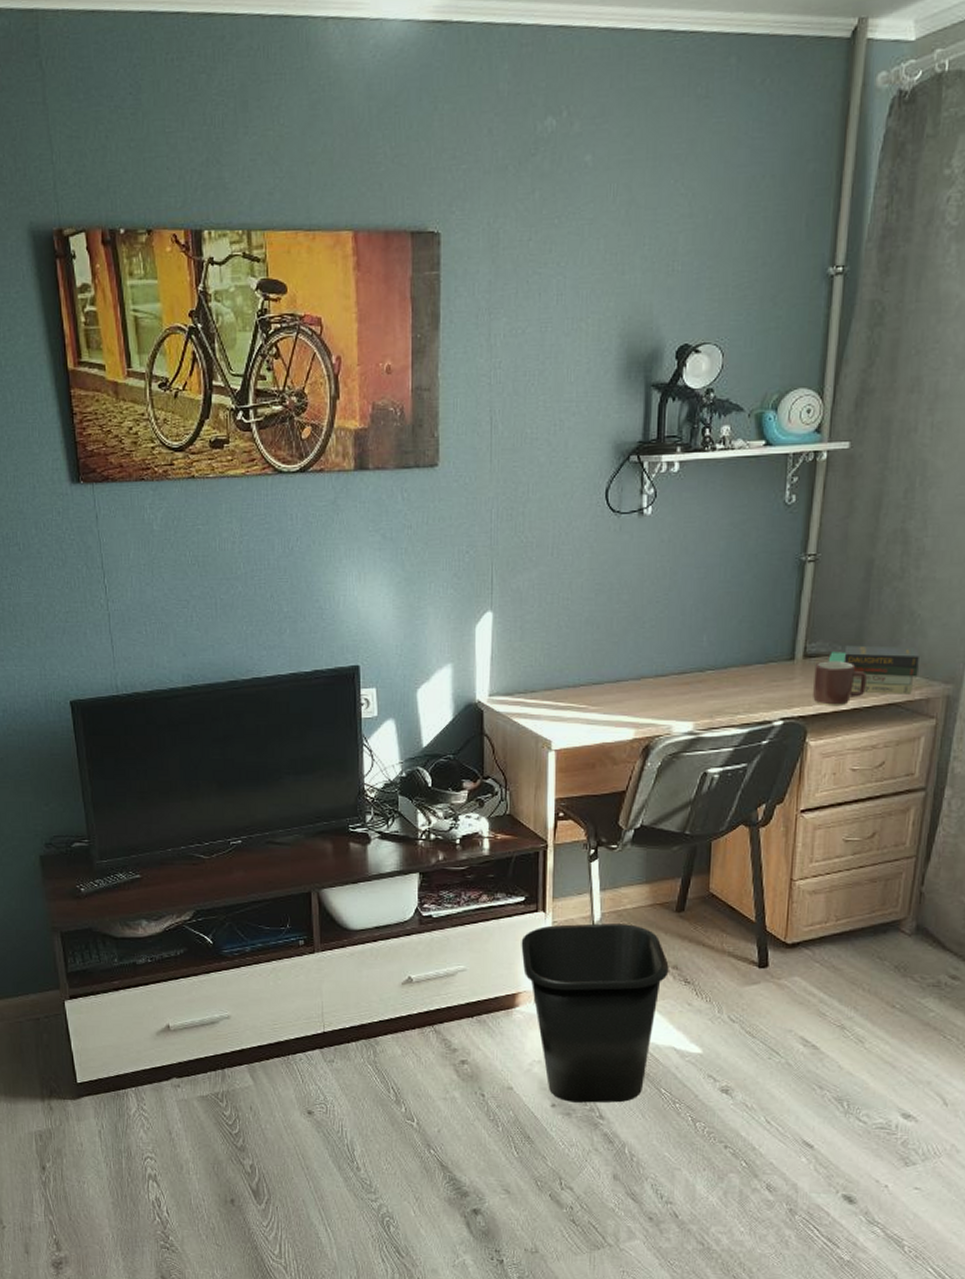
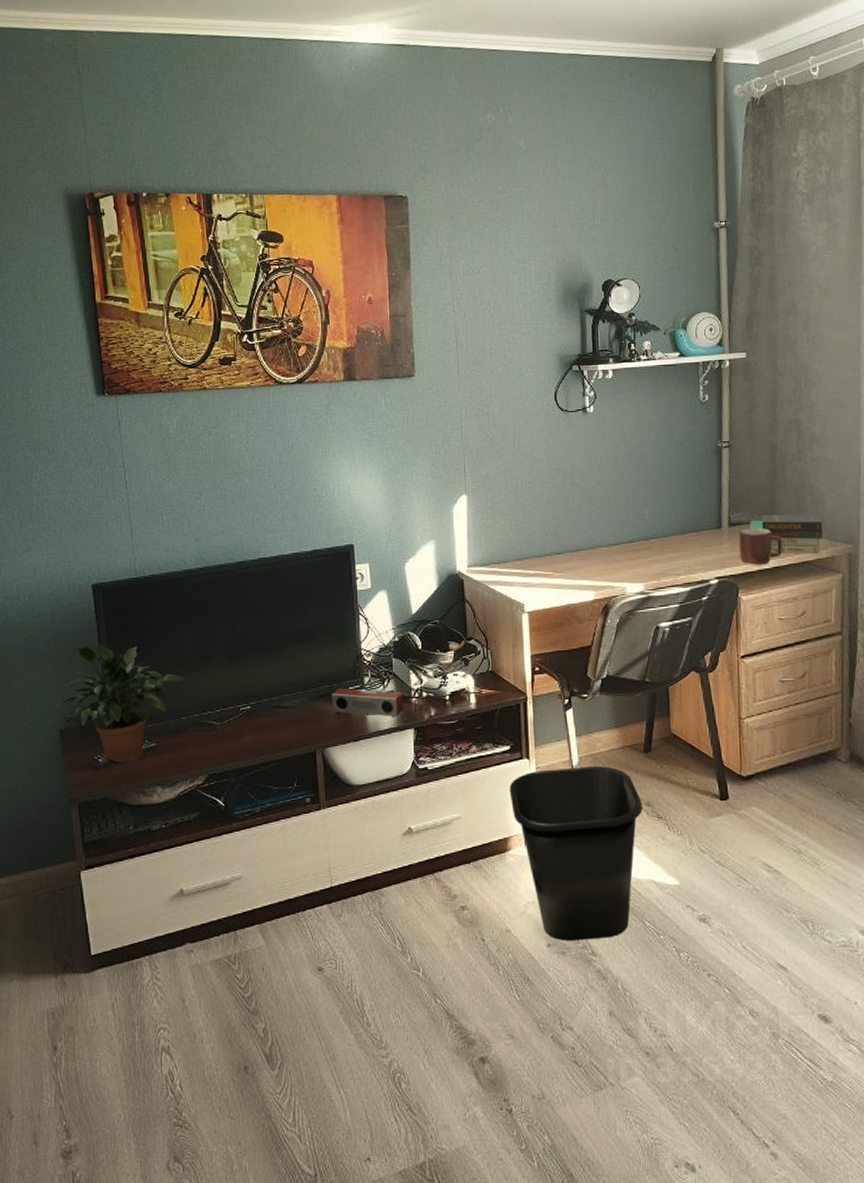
potted plant: none [36,766,172,894] -> present [57,644,186,764]
speaker: none [329,825,408,861] -> present [331,688,403,718]

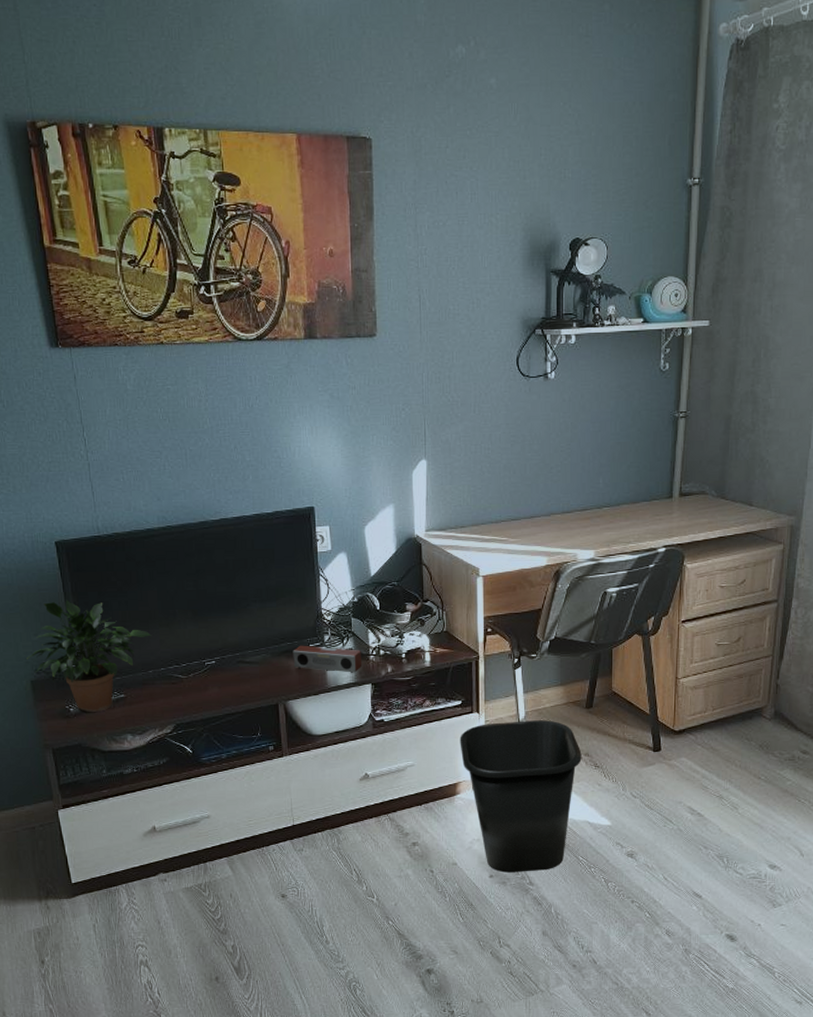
mug: present [739,527,783,566] -> none [687,498,729,536]
books: present [749,514,823,555] -> none [698,485,769,525]

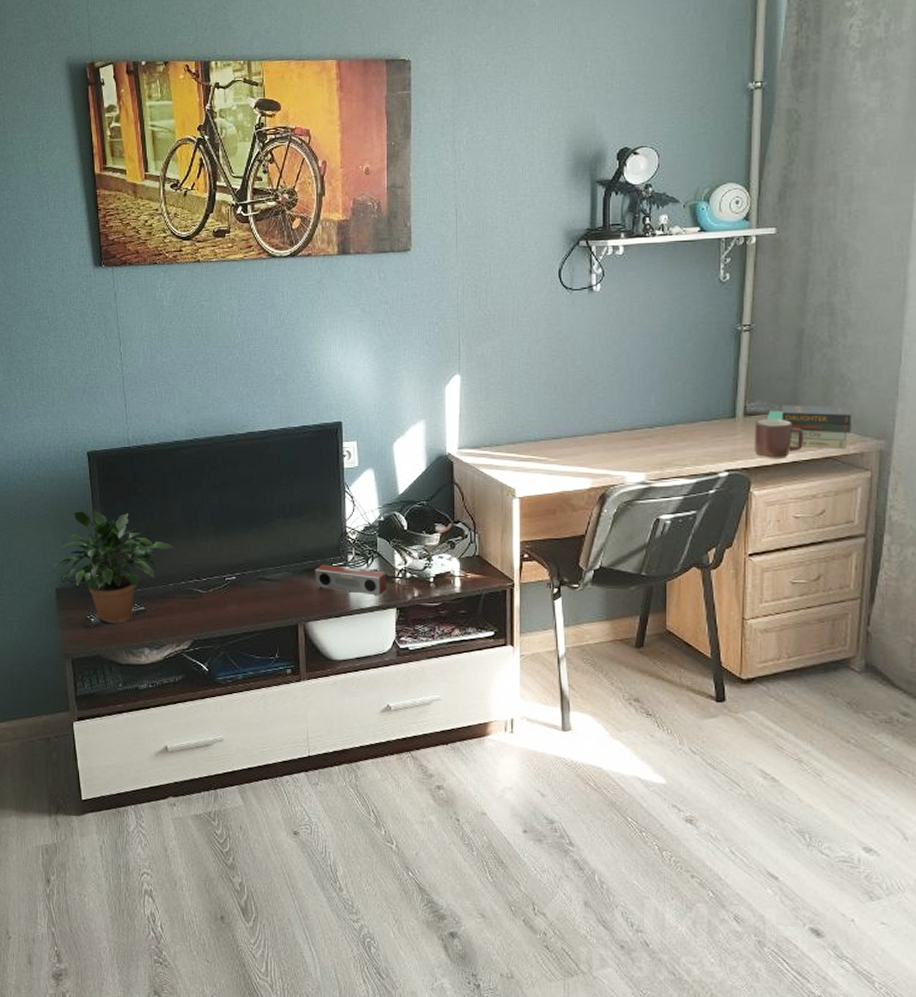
waste bin: present [460,720,582,873] -> none [491,657,631,830]
mug: none [687,498,729,536] -> present [753,419,803,460]
books: none [698,485,769,525] -> present [767,405,851,449]

